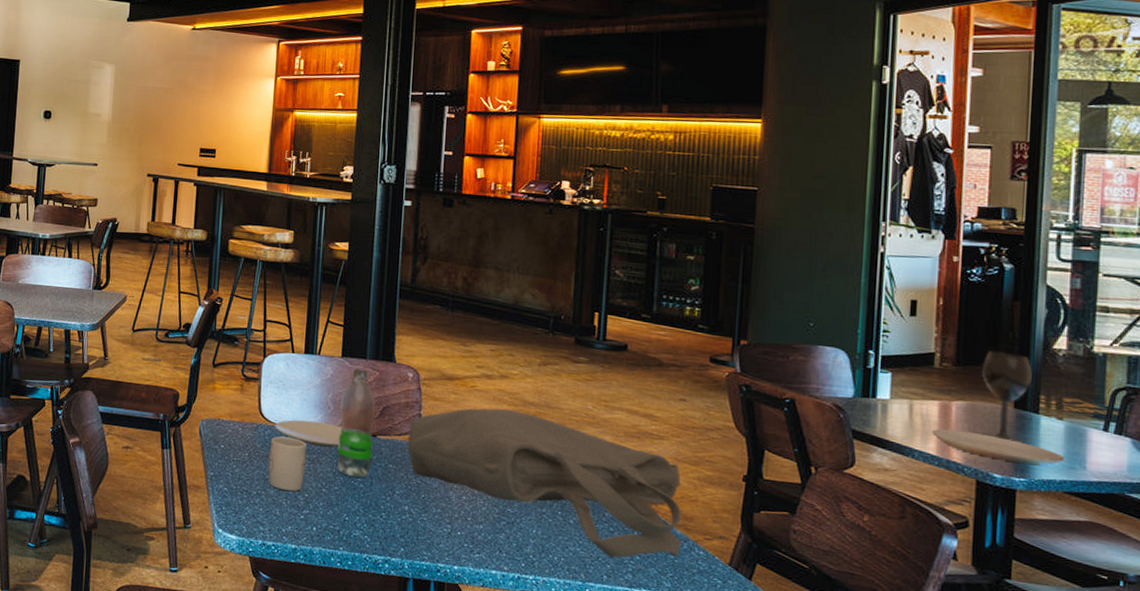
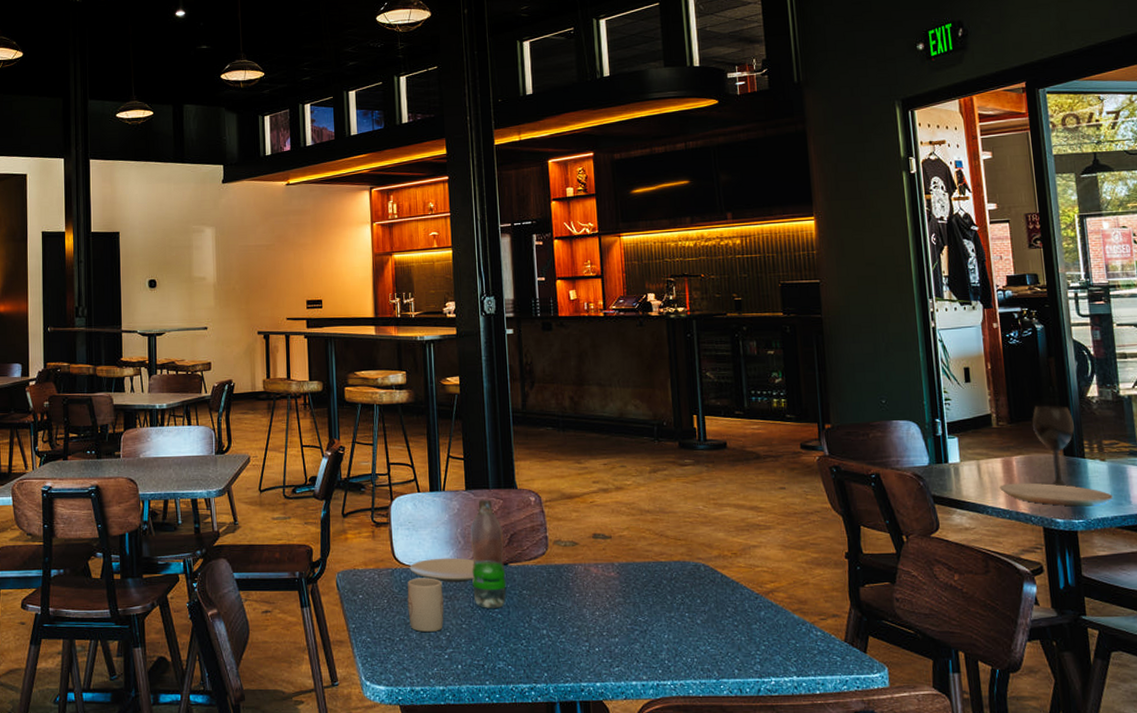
tote bag: present [407,408,682,558] -> none [537,519,801,650]

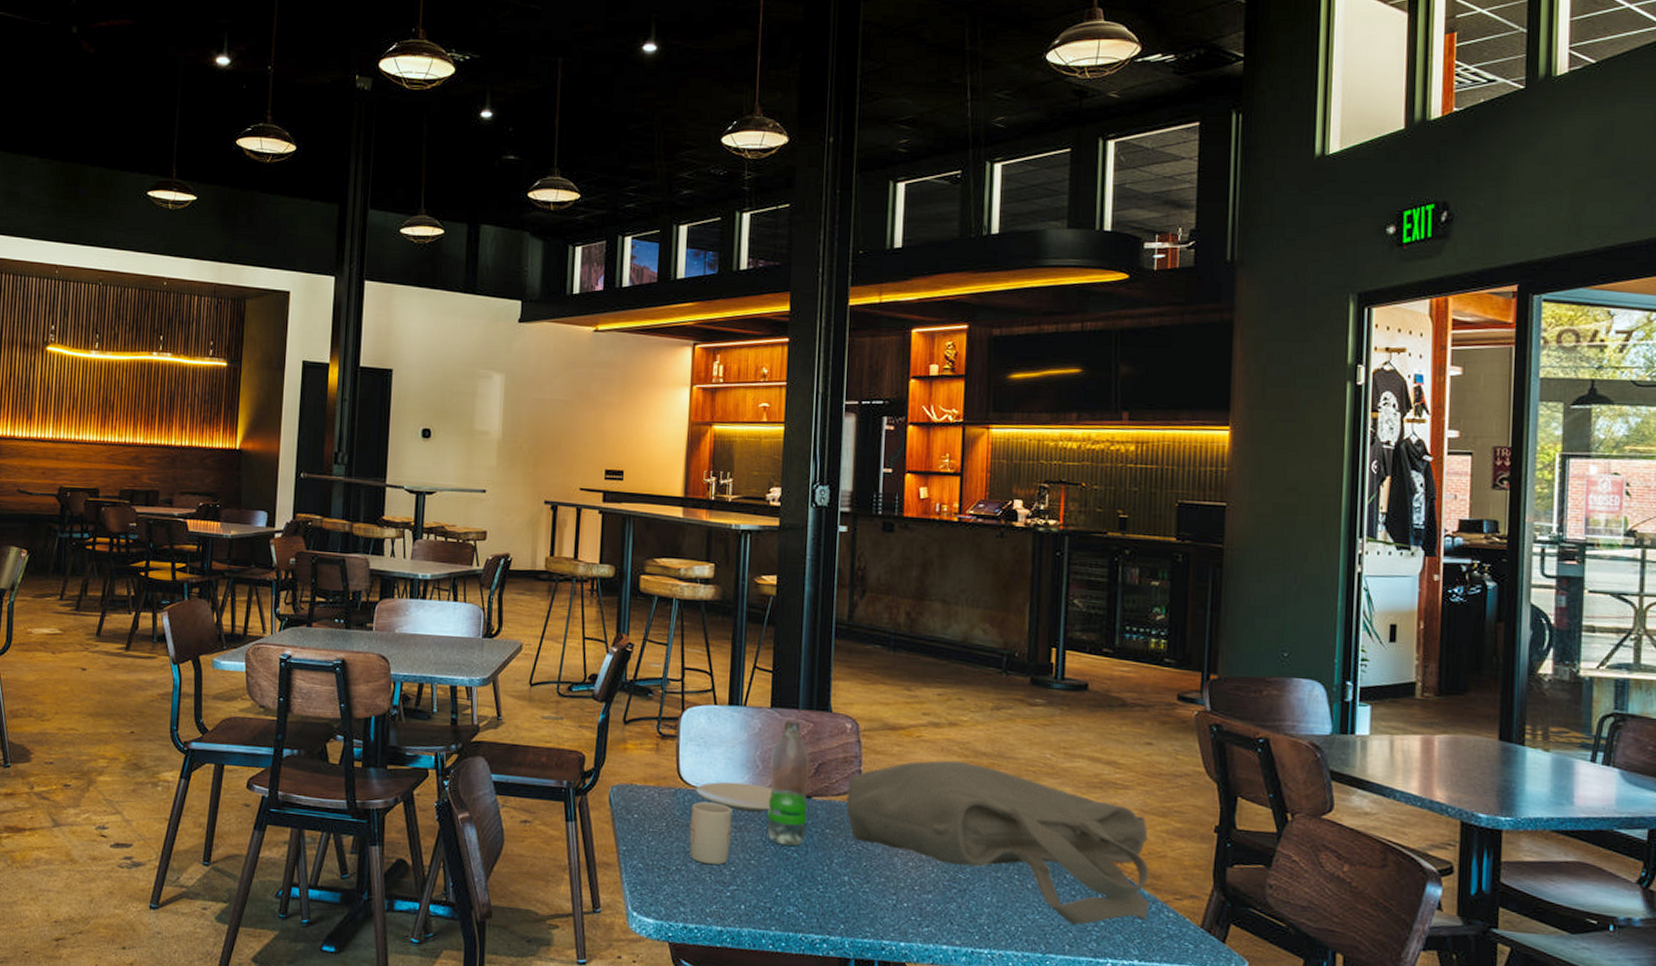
tote bag: none [537,519,801,650] -> present [846,760,1150,925]
plate: present [1000,482,1113,507] -> none [1414,766,1552,803]
wine glass: present [1032,405,1078,488] -> none [1466,677,1517,779]

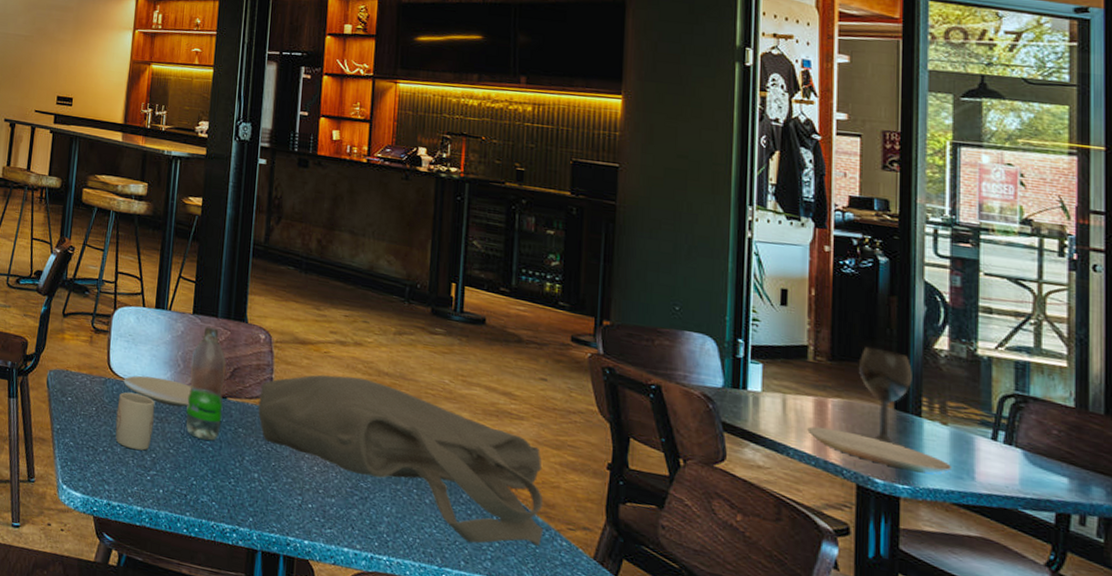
plate: none [1414,766,1552,803] -> present [807,426,951,474]
wine glass: none [1466,677,1517,779] -> present [859,346,912,449]

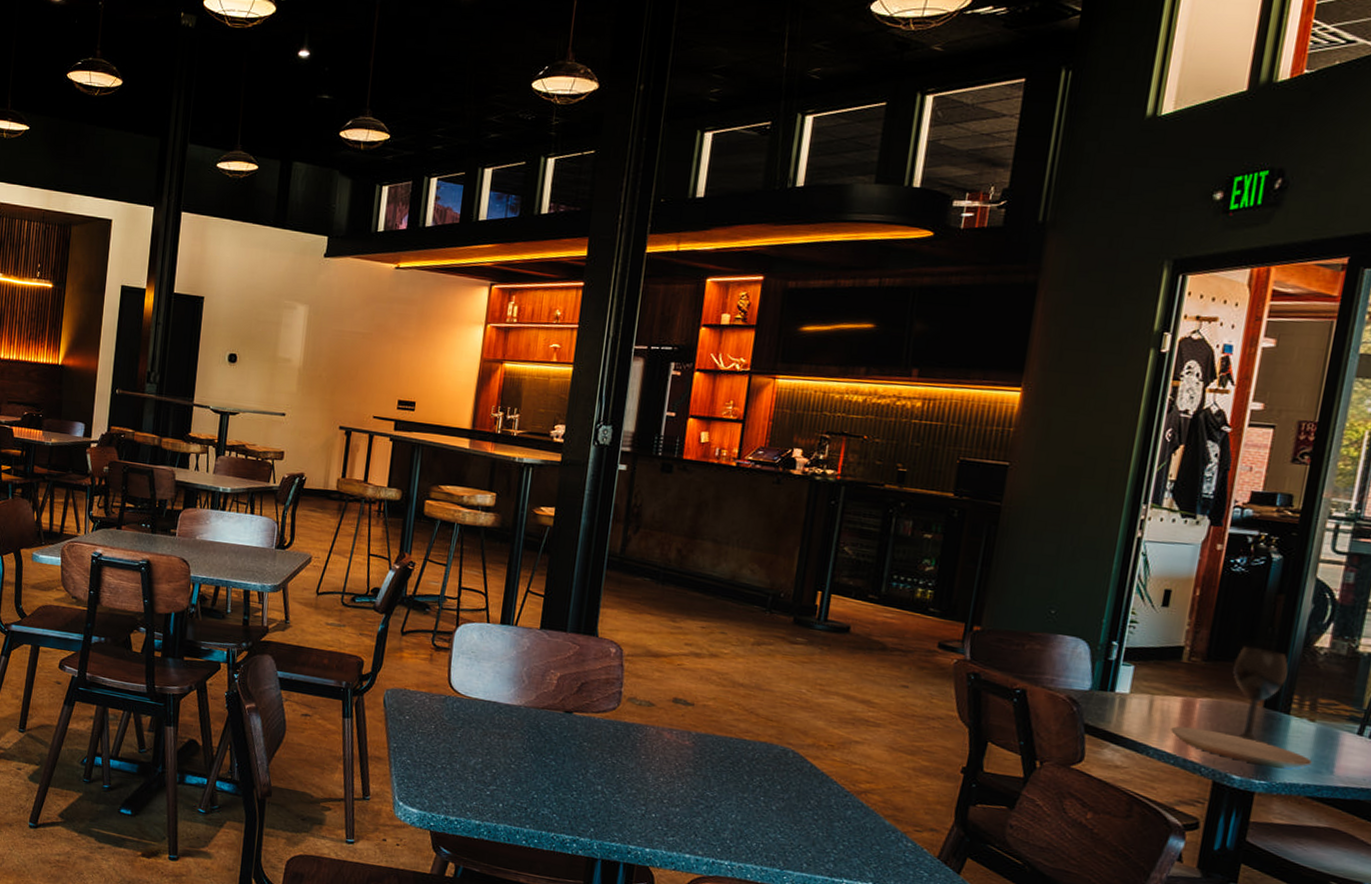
mug: present [115,392,155,451] -> none [454,709,497,766]
plate: present [123,375,191,407] -> none [464,692,536,723]
bottle: present [186,327,227,441] -> none [528,641,574,755]
tote bag: present [258,374,544,546] -> none [604,687,895,848]

